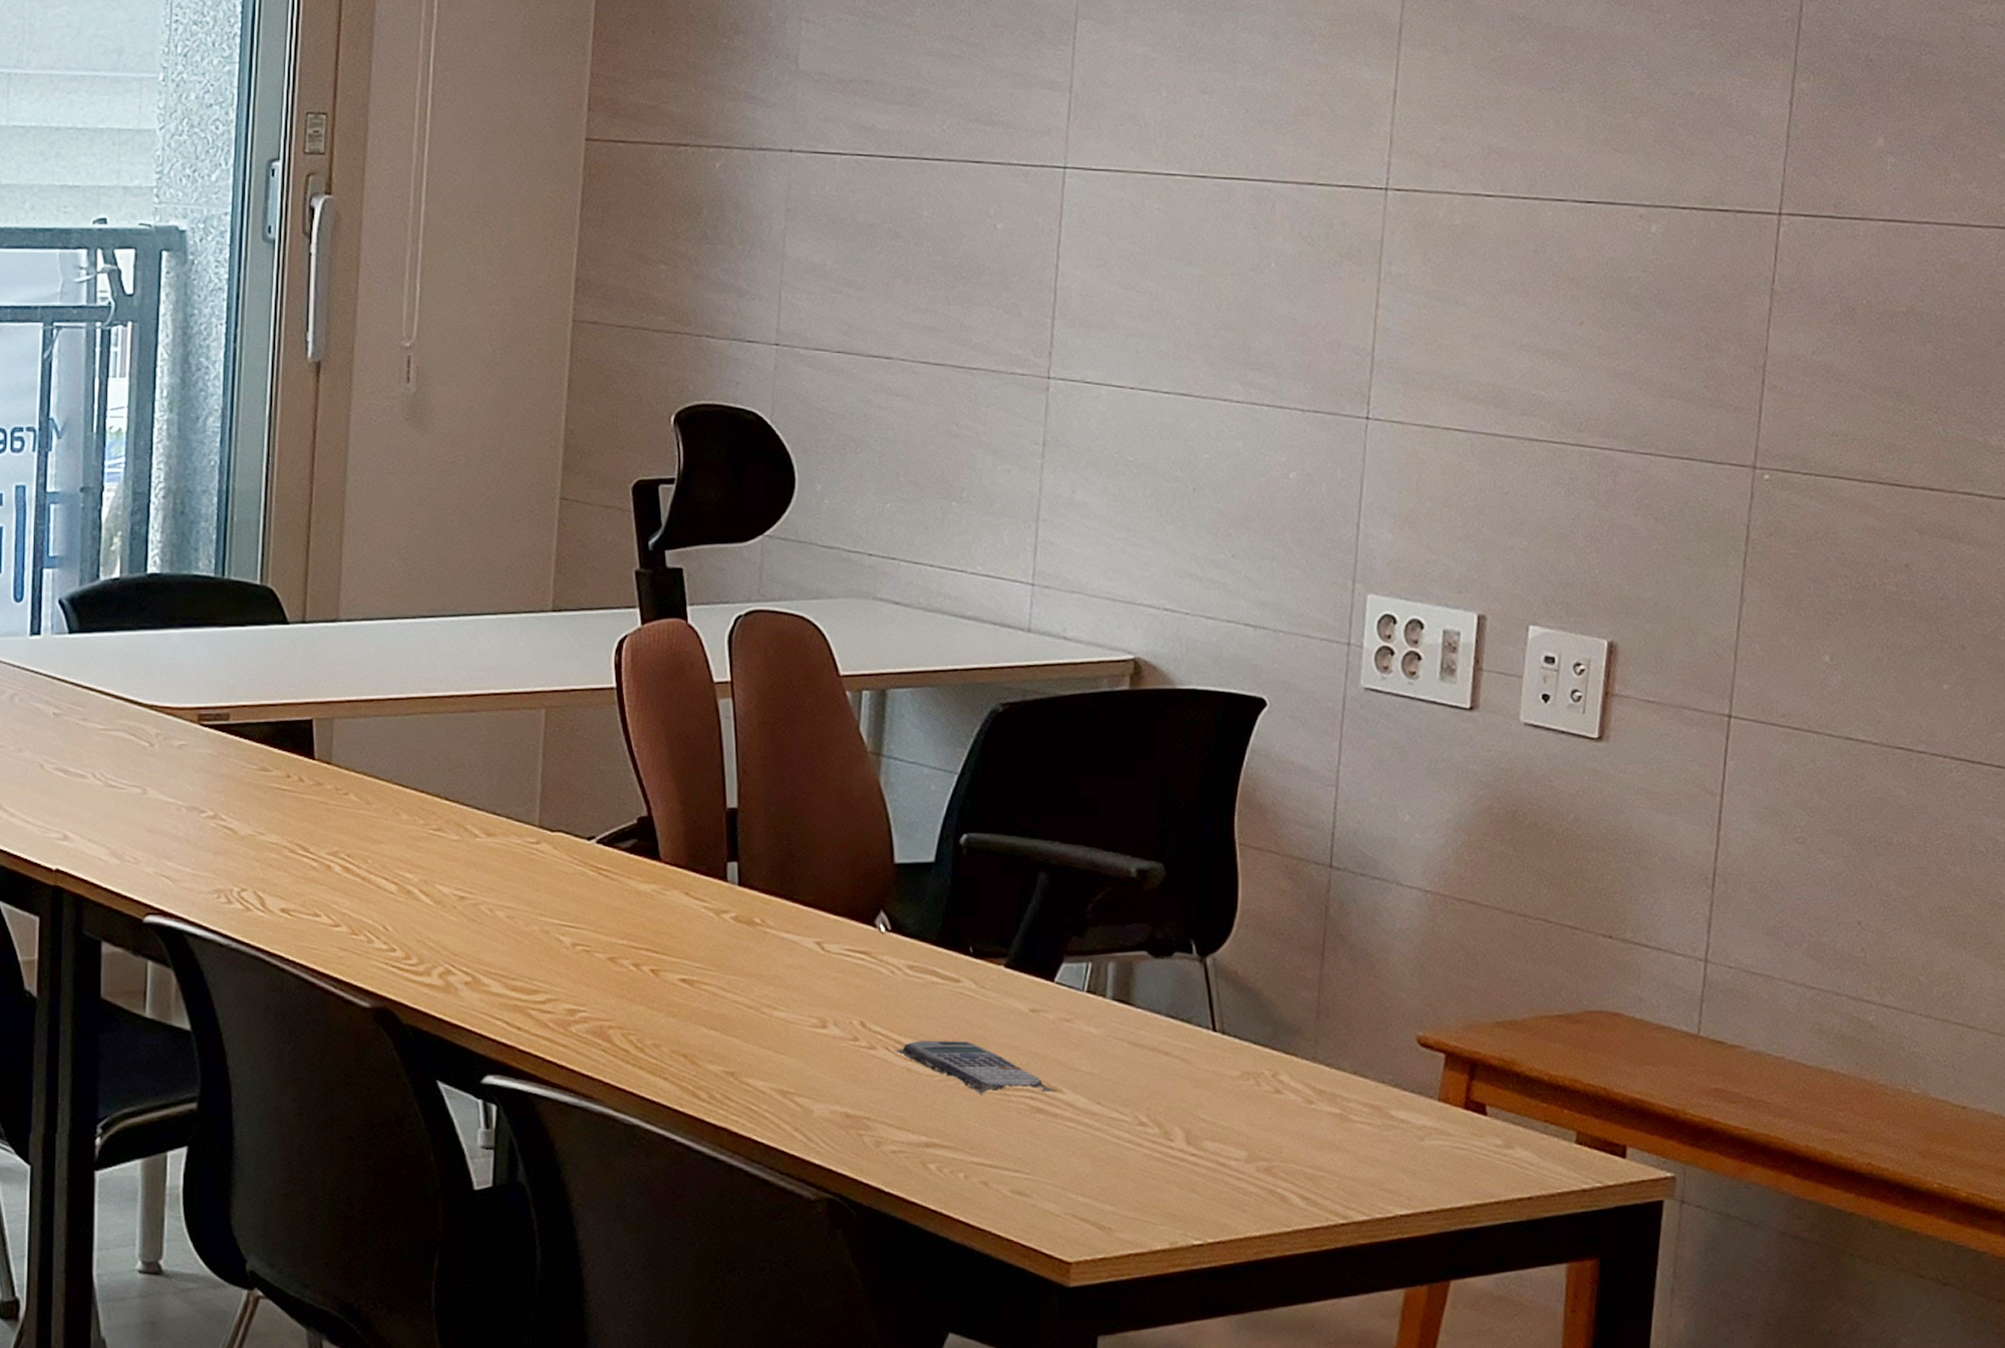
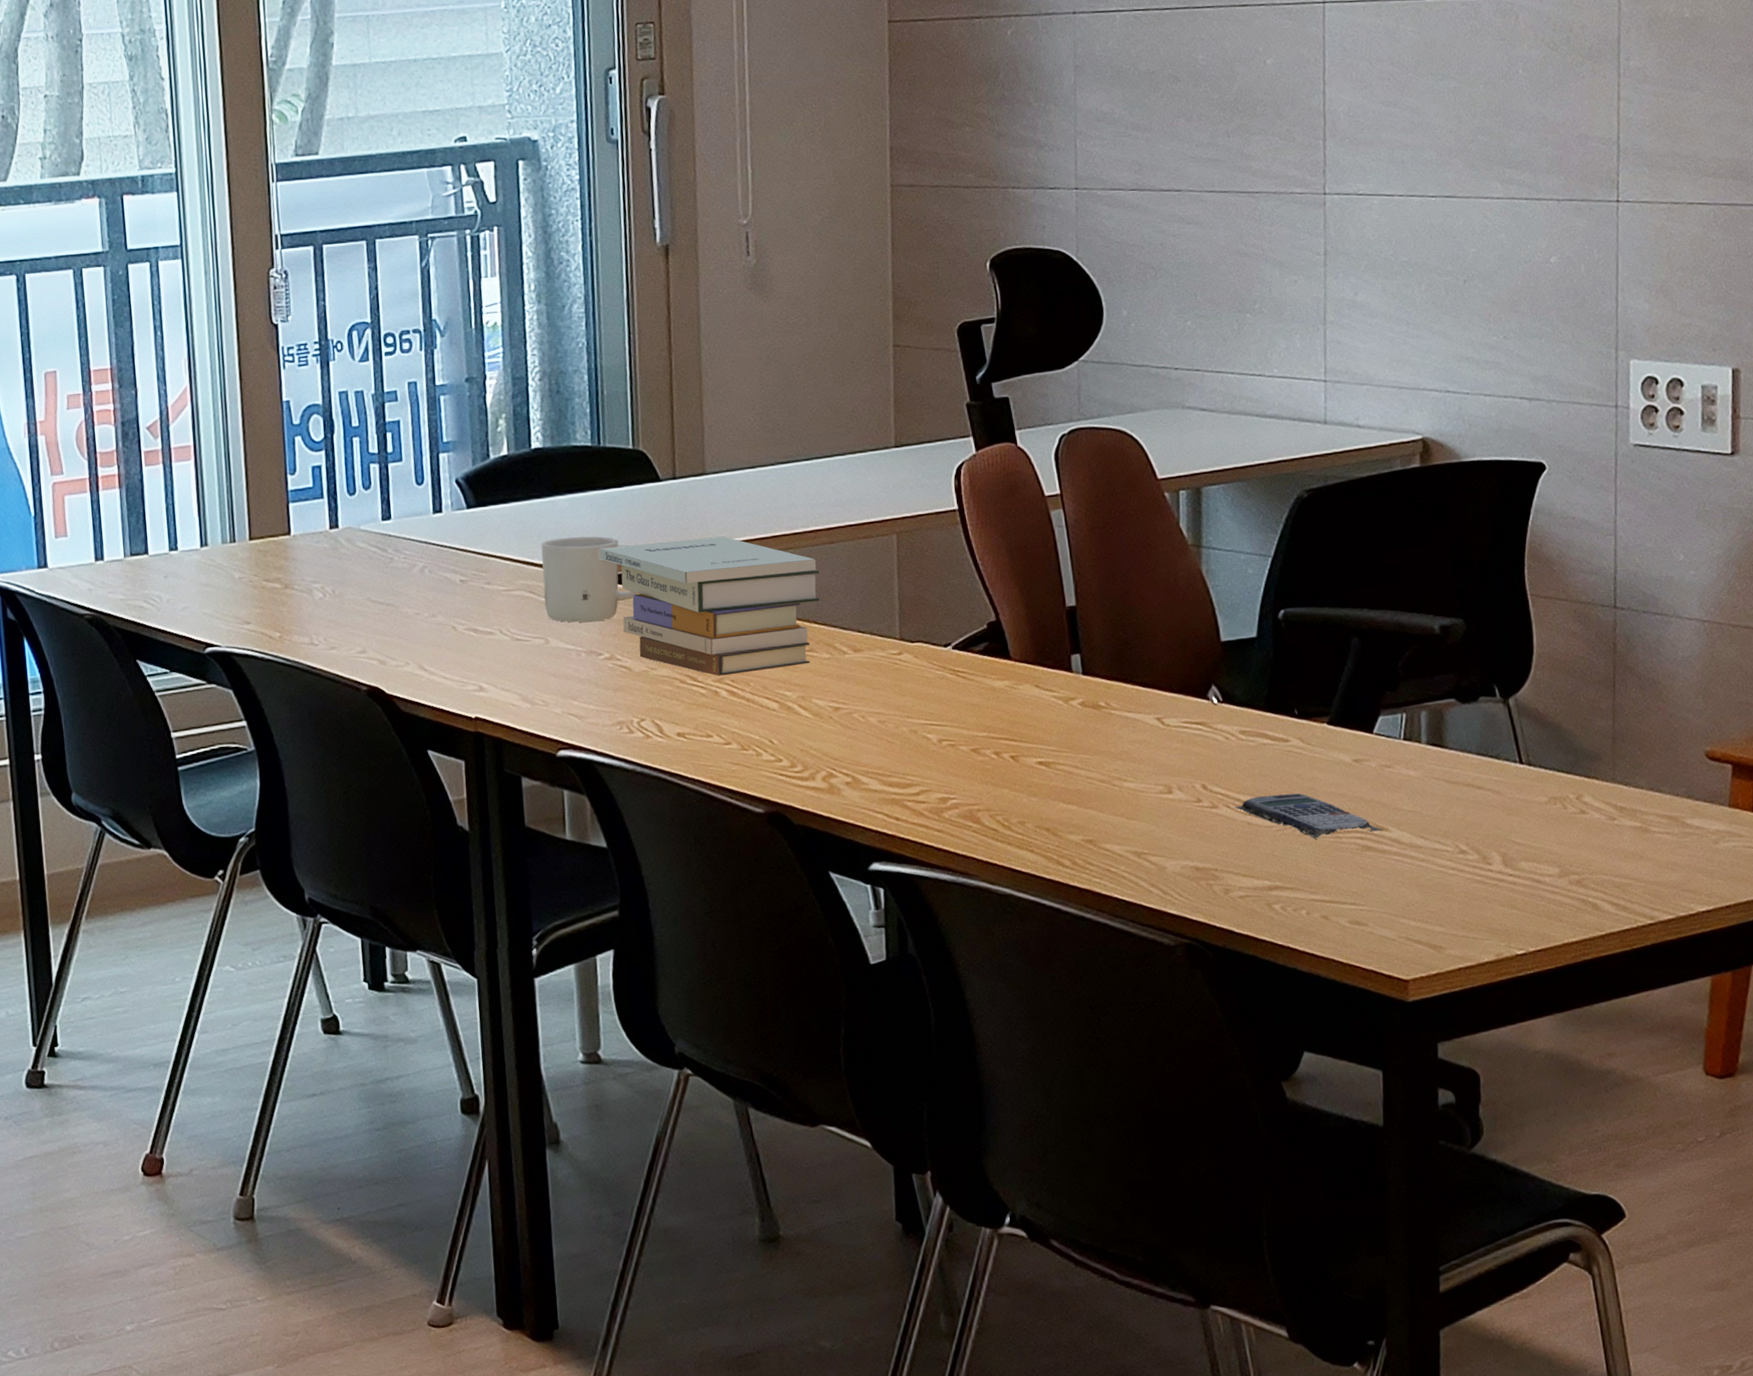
mug: none [146,676,252,773] -> present [541,536,639,623]
books: none [212,692,456,849] -> present [599,536,820,676]

